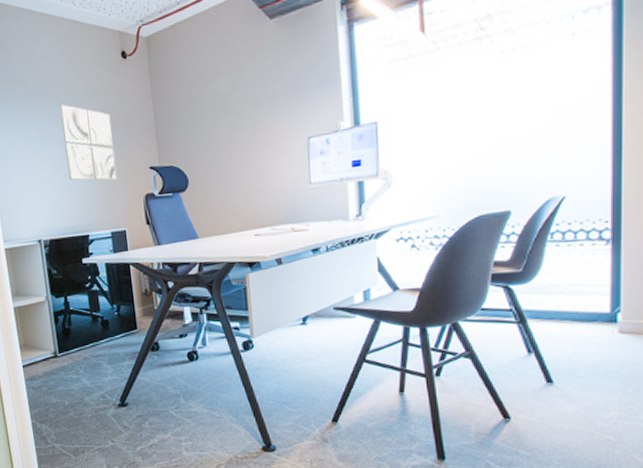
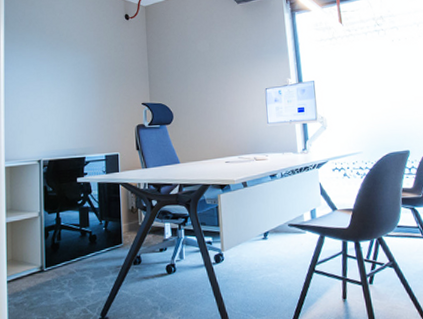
wall art: present [59,104,117,181] -> none [70,49,114,113]

